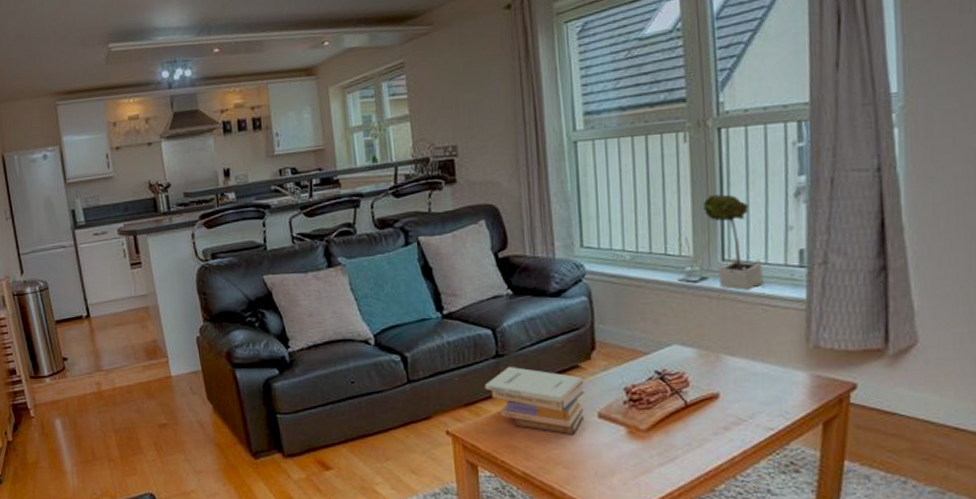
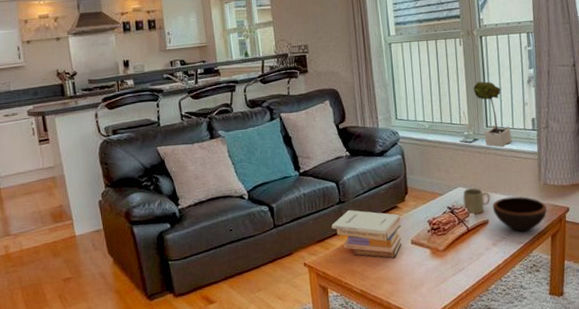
mug: none [680,346,724,384] -> present [463,188,491,215]
bowl: none [726,362,819,414] -> present [492,196,548,232]

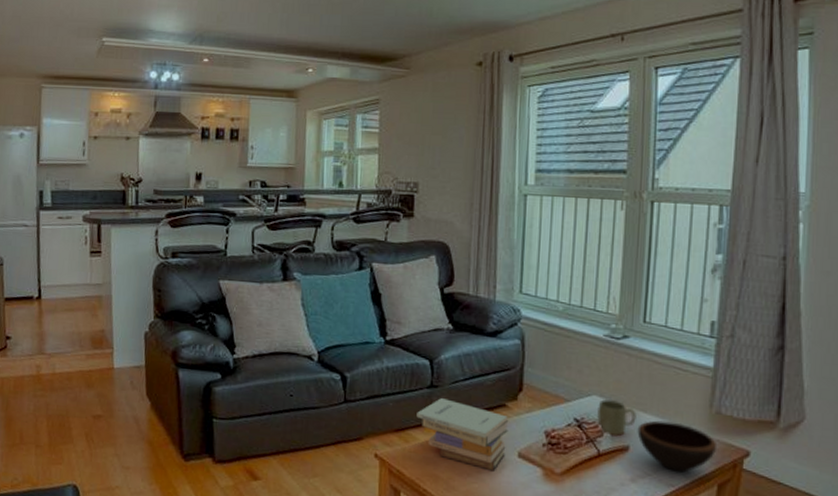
potted tree: present [473,81,512,148] -> none [631,261,678,353]

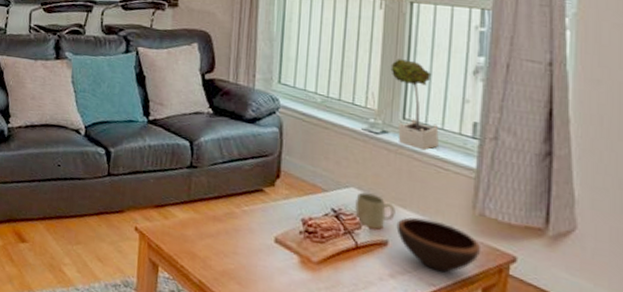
books: present [416,398,509,471] -> none [176,178,266,254]
potted tree: none [631,261,678,353] -> present [390,59,439,151]

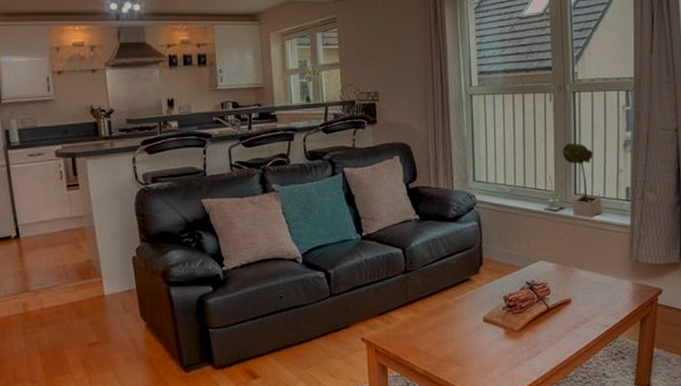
mug: present [355,191,396,230] -> none [544,262,575,292]
bowl: present [396,217,482,273] -> none [576,274,638,314]

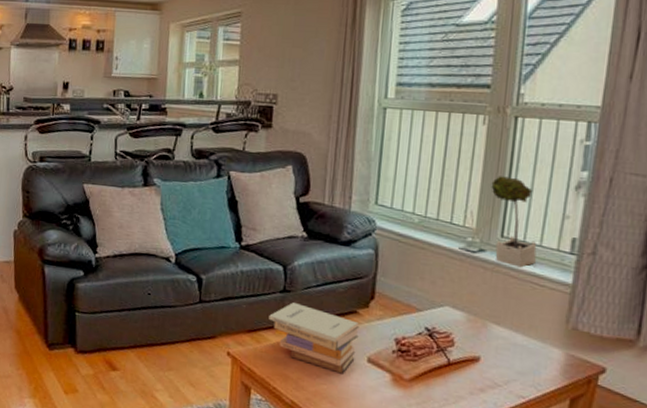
books: none [395,281,474,337] -> present [269,302,360,374]

